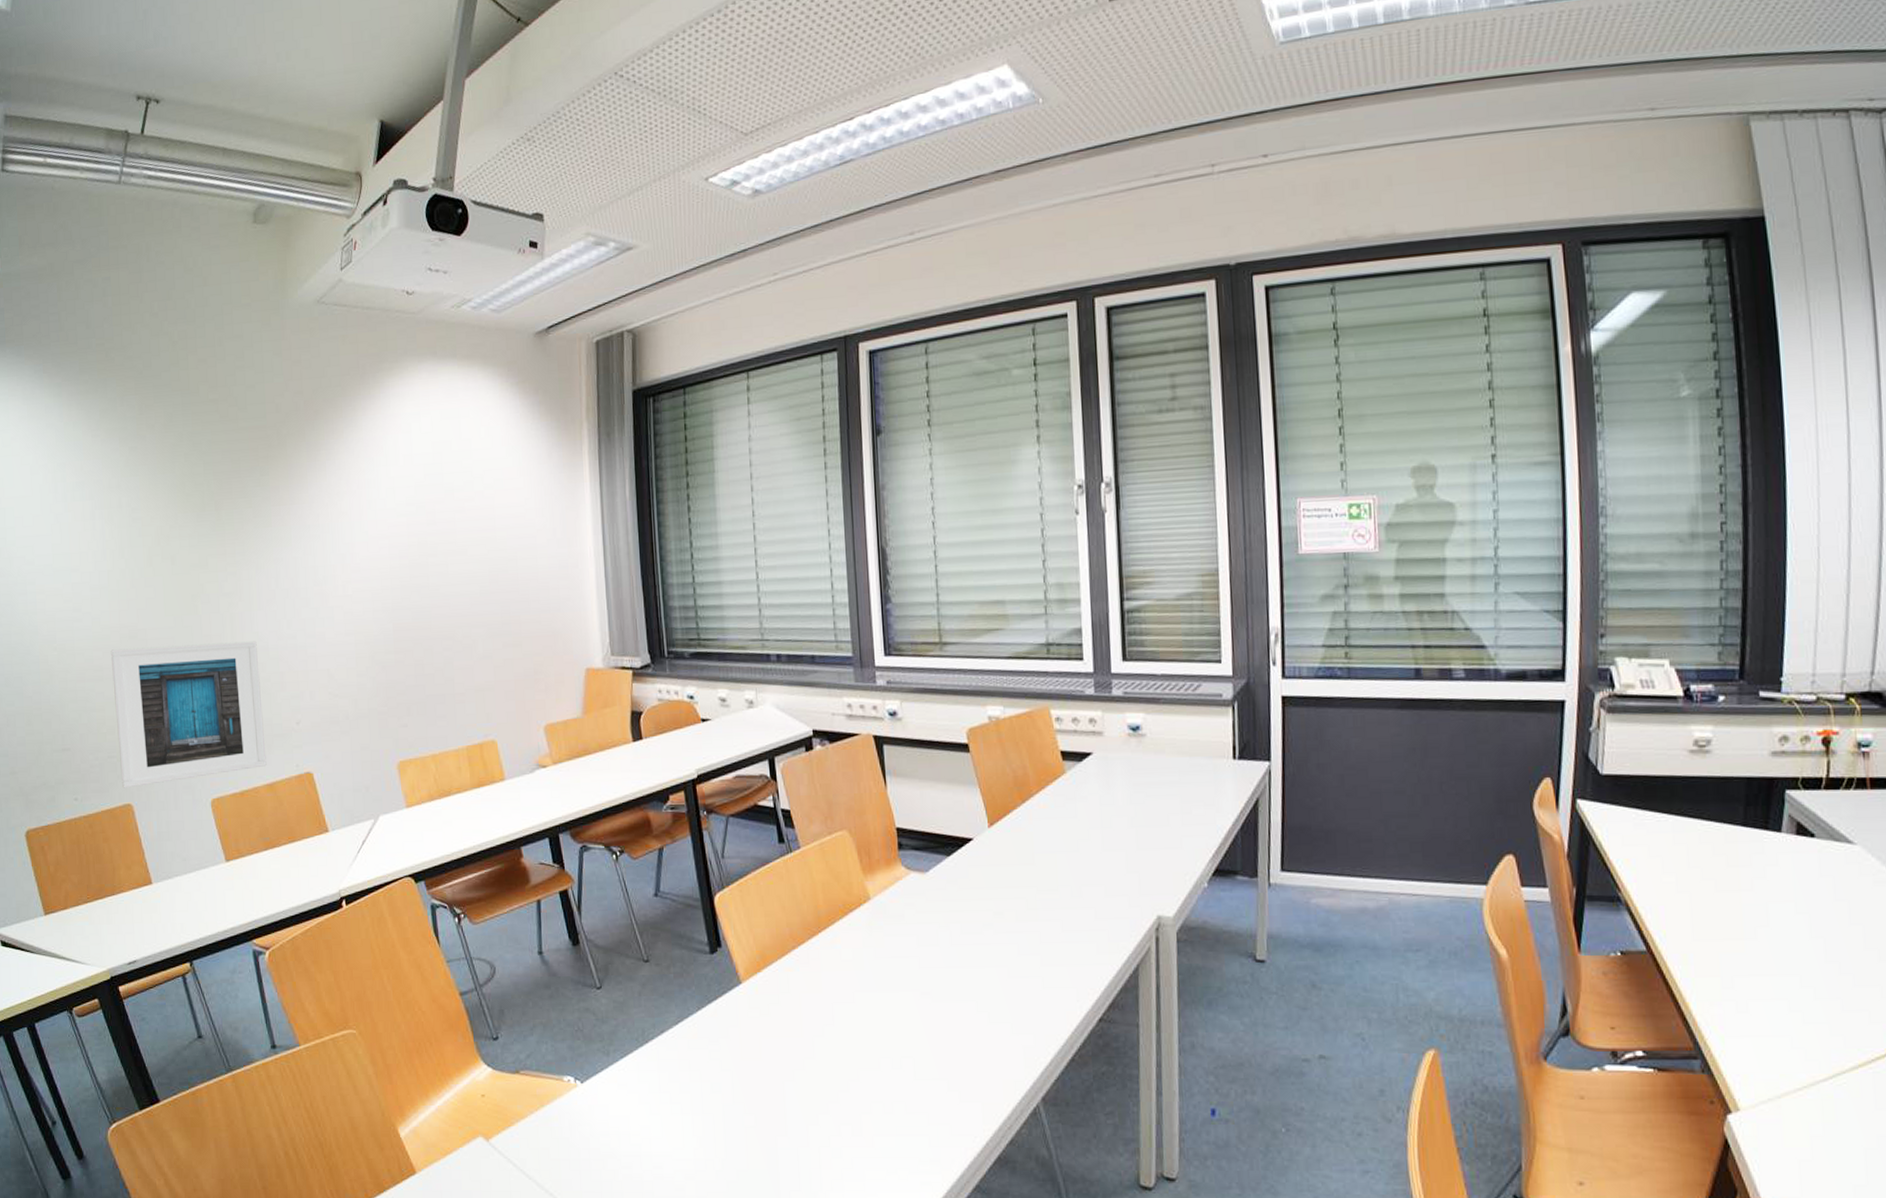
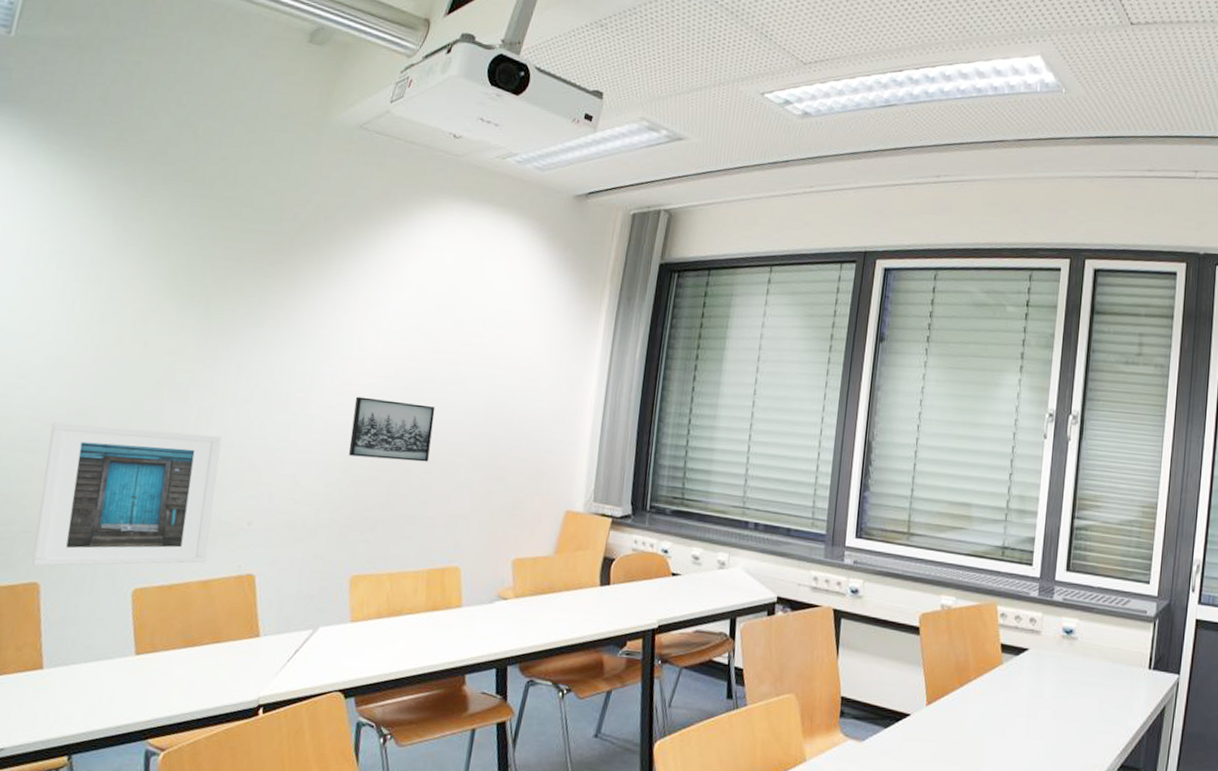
wall art: none [367,580,447,643] -> present [349,396,436,462]

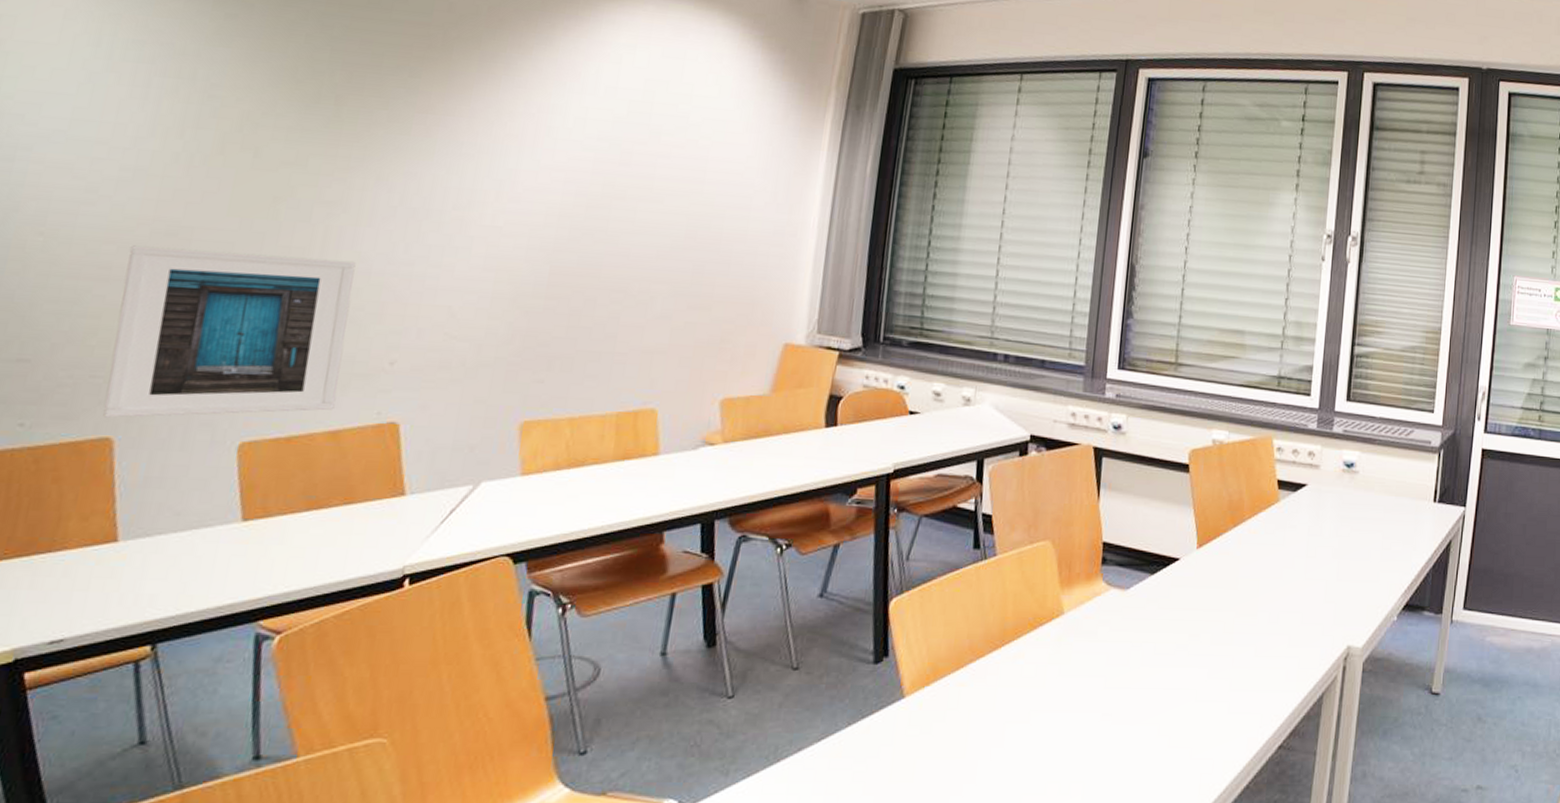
wall art: present [349,396,436,462] -> none [518,215,626,290]

